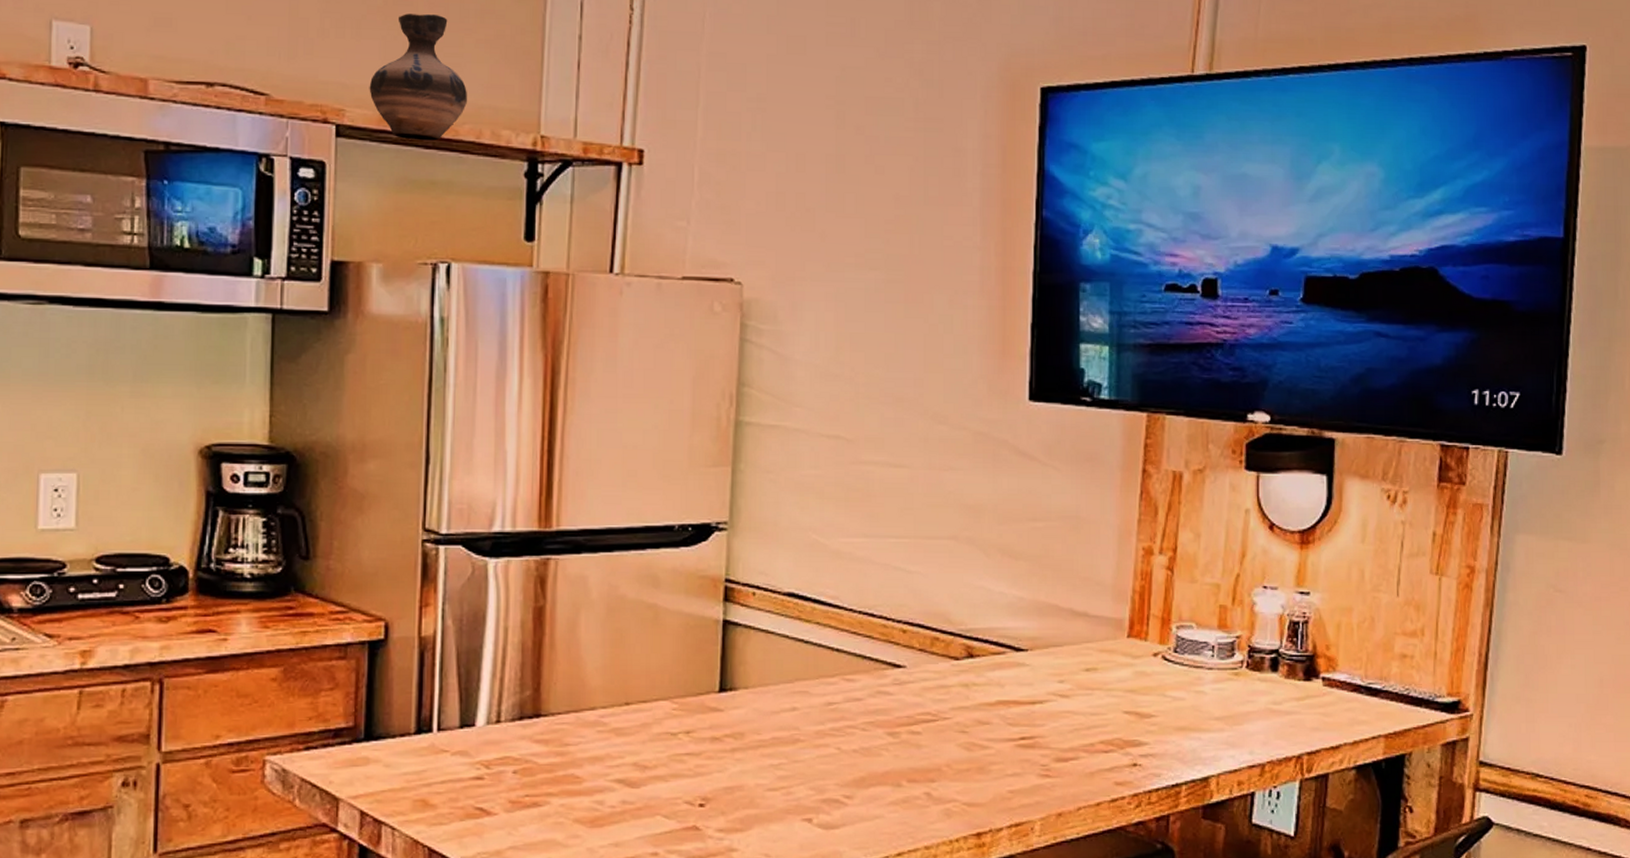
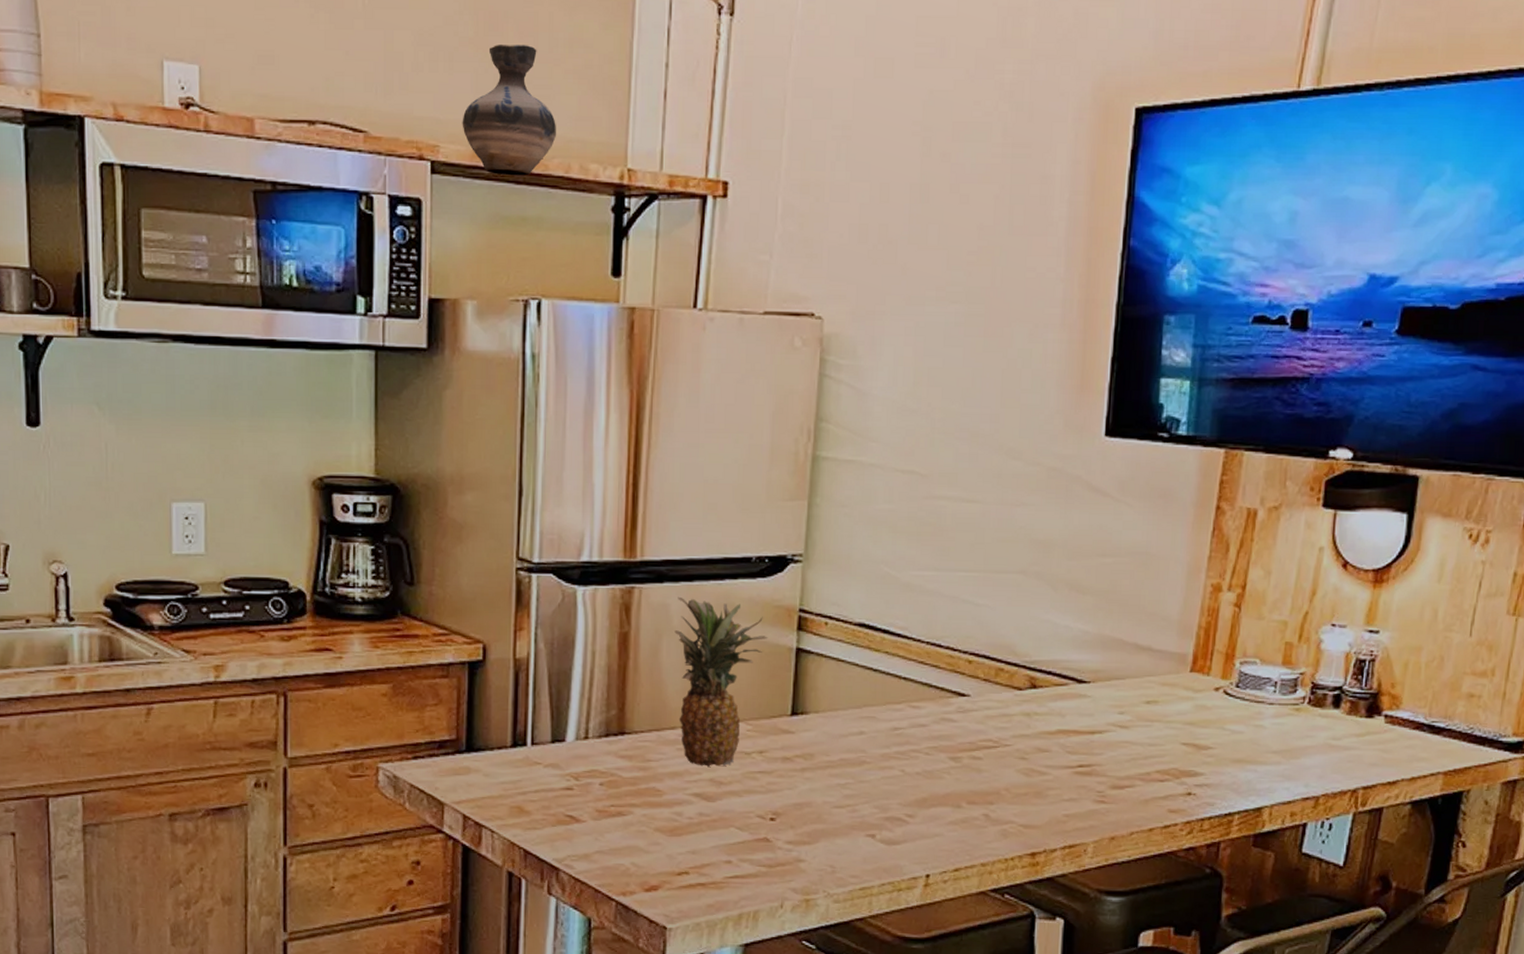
fruit: none [593,568,693,750] -> present [675,596,768,767]

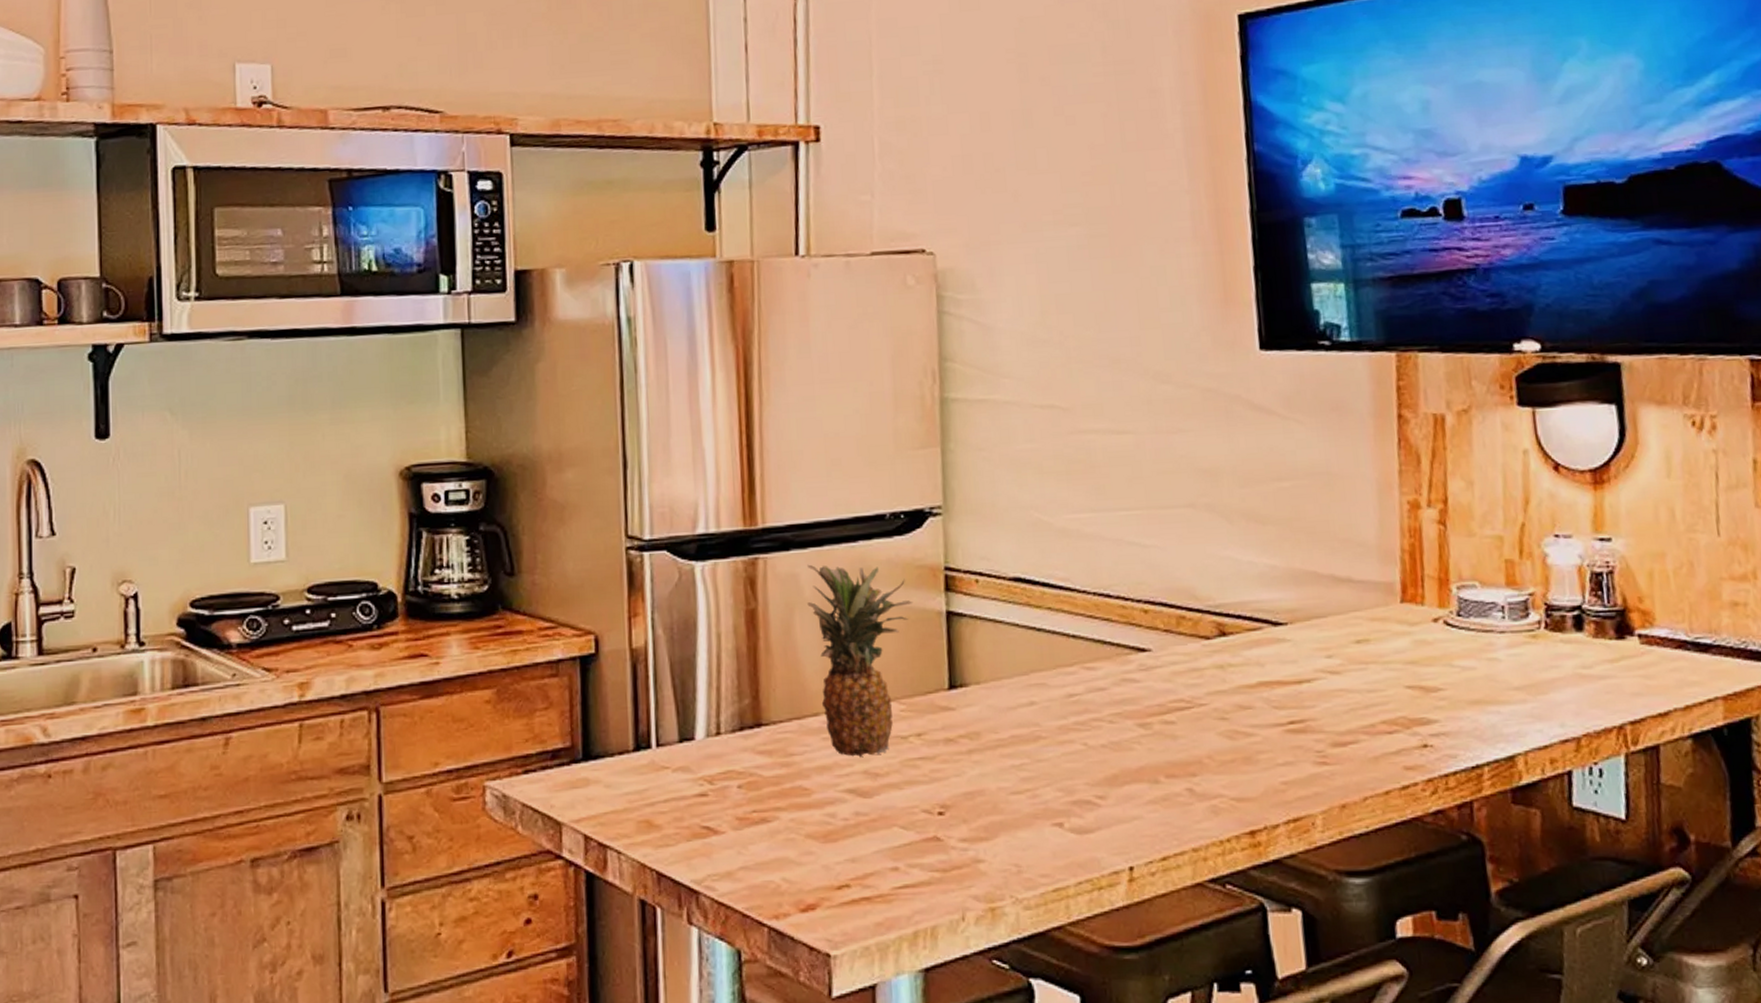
ceramic jug: present [462,45,556,176] -> none [539,14,637,142]

